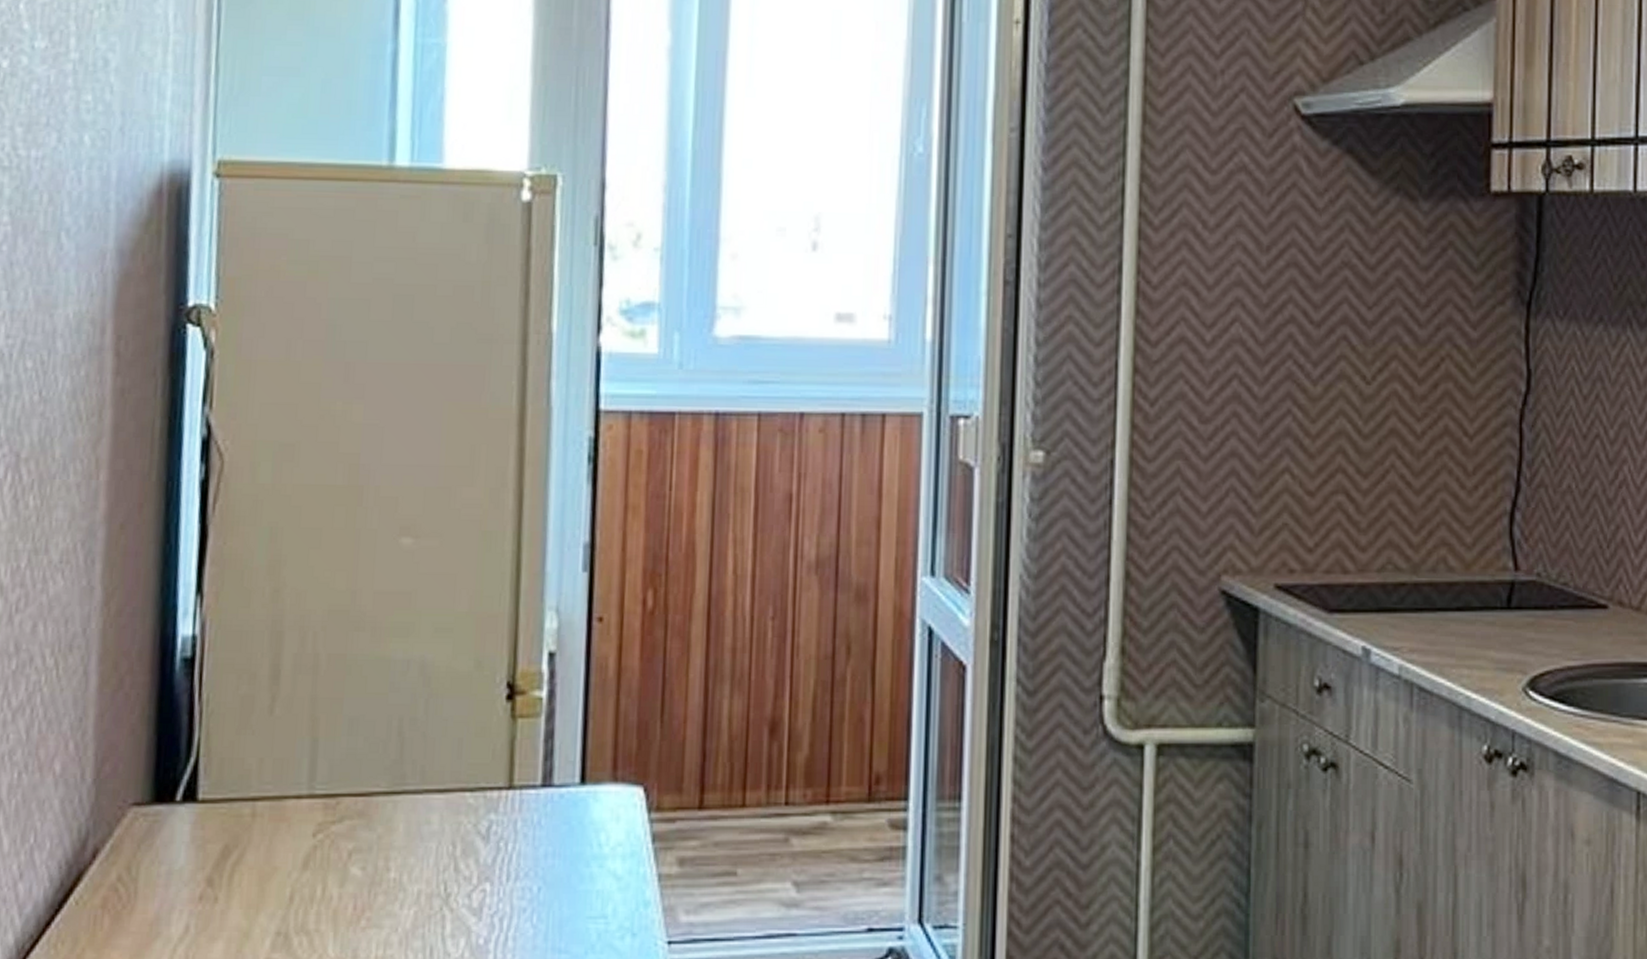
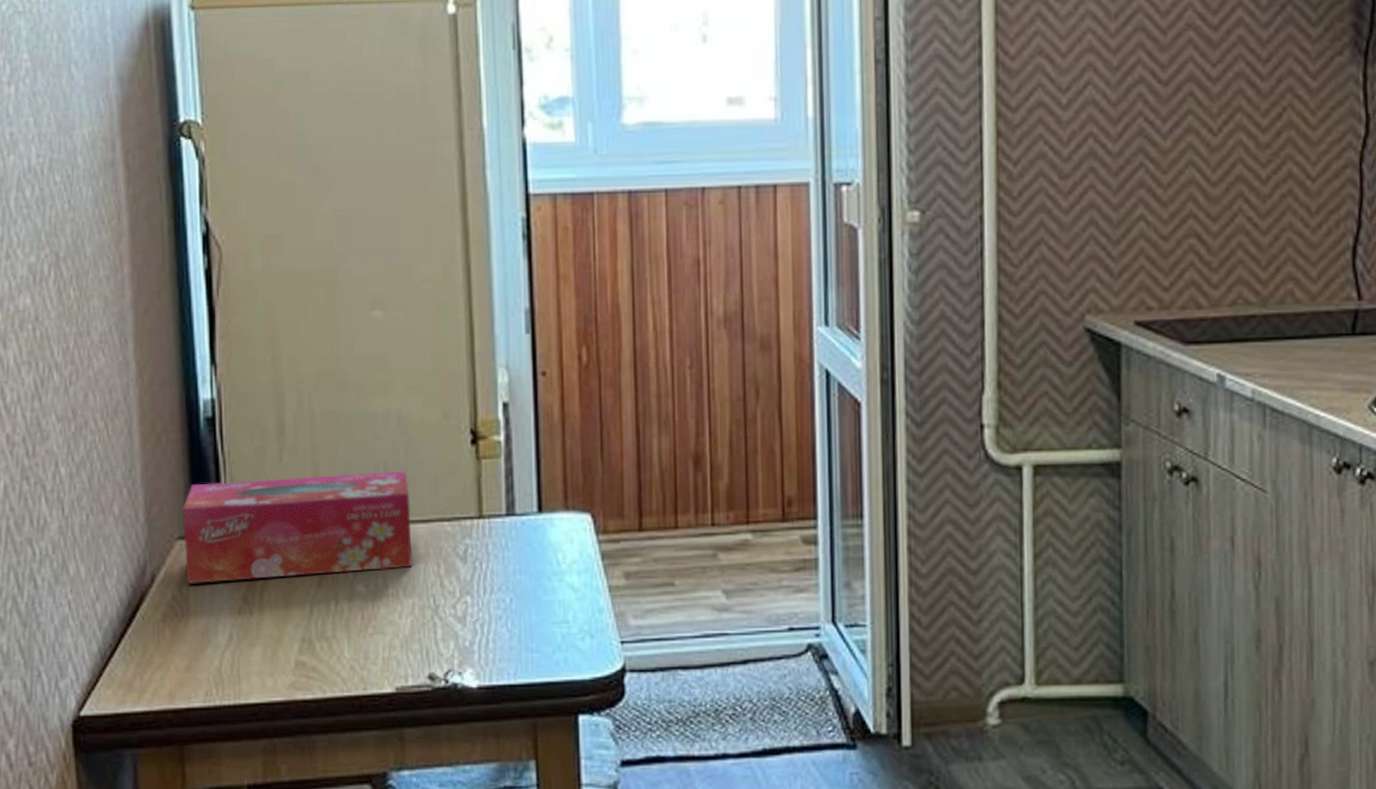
tissue box: none [137,729,427,861] -> present [183,470,412,584]

